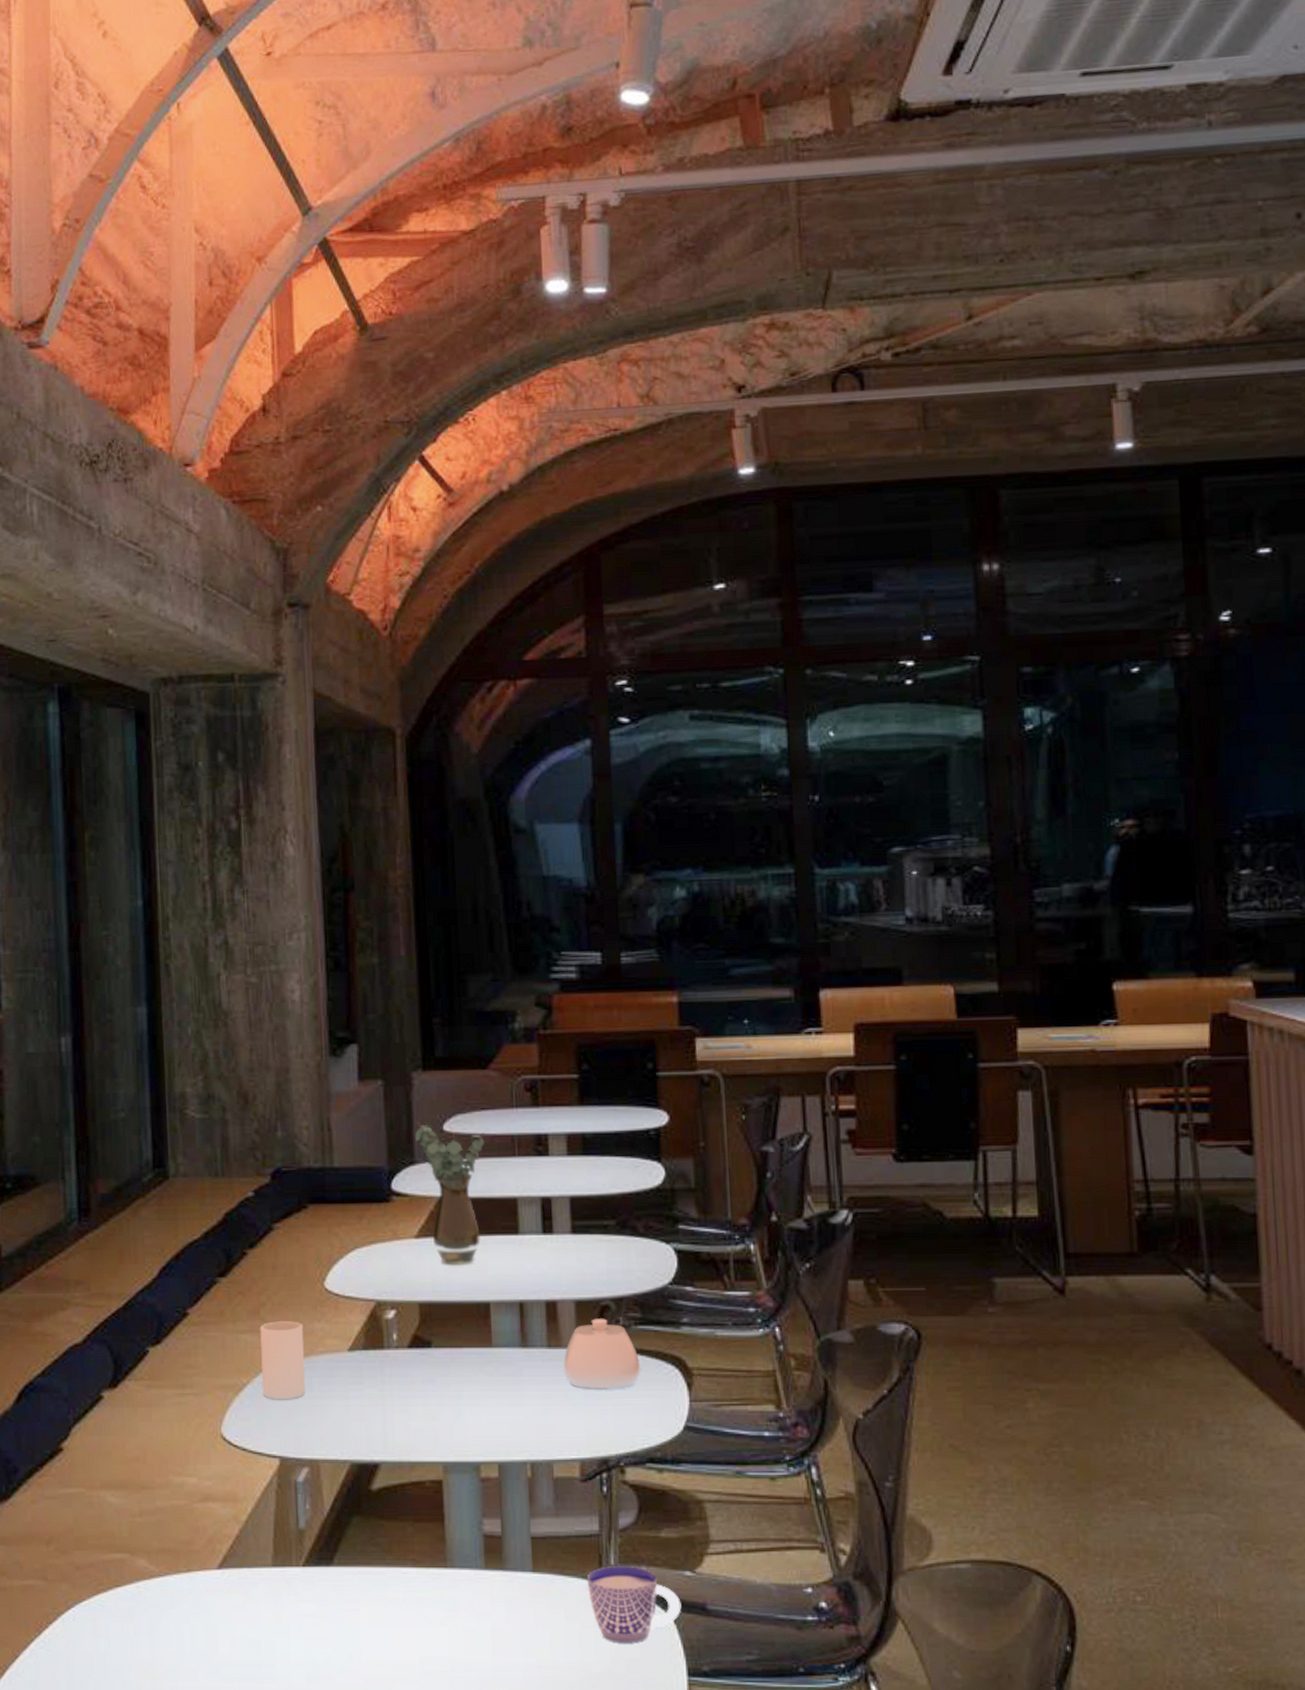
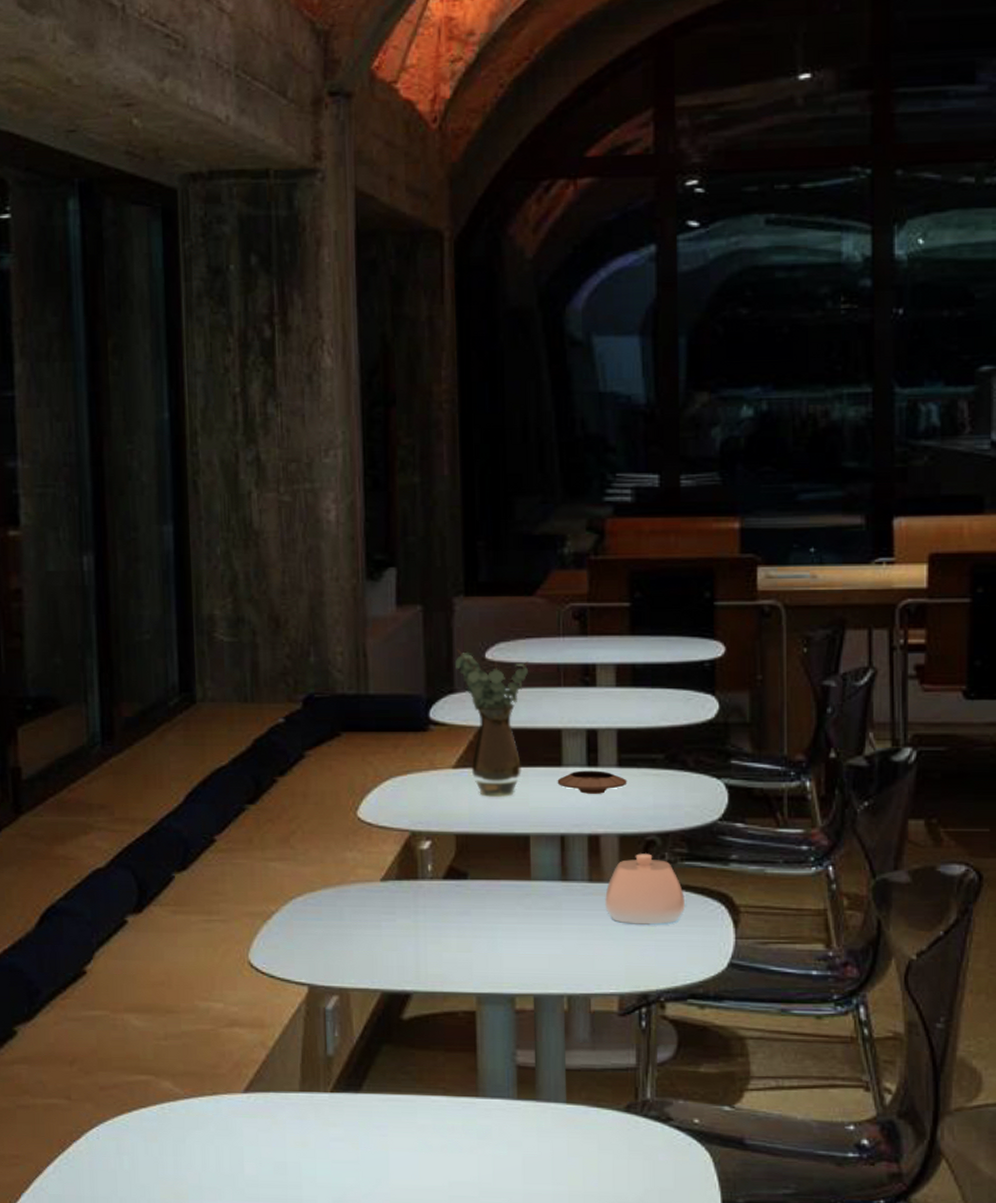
cup: present [260,1321,305,1400] -> none [290,850,336,929]
saucer: none [514,1237,581,1261] -> present [557,770,627,794]
cup: present [586,1566,681,1644] -> none [622,1099,718,1175]

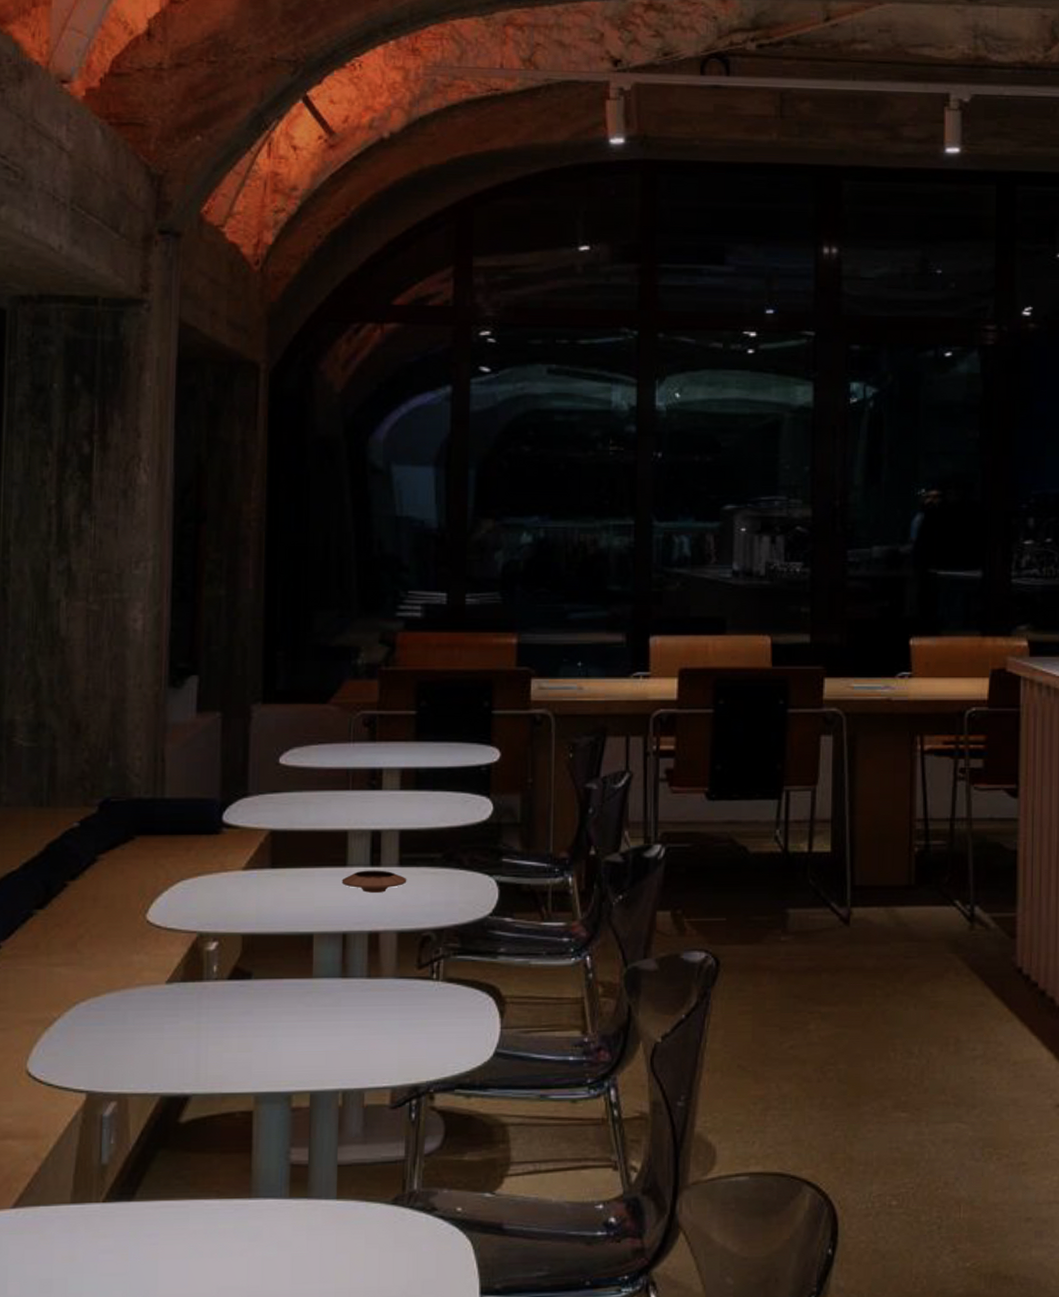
vase: present [454,649,529,797] -> none [249,754,320,897]
sugar bowl: present [605,853,685,926] -> none [382,949,456,1019]

